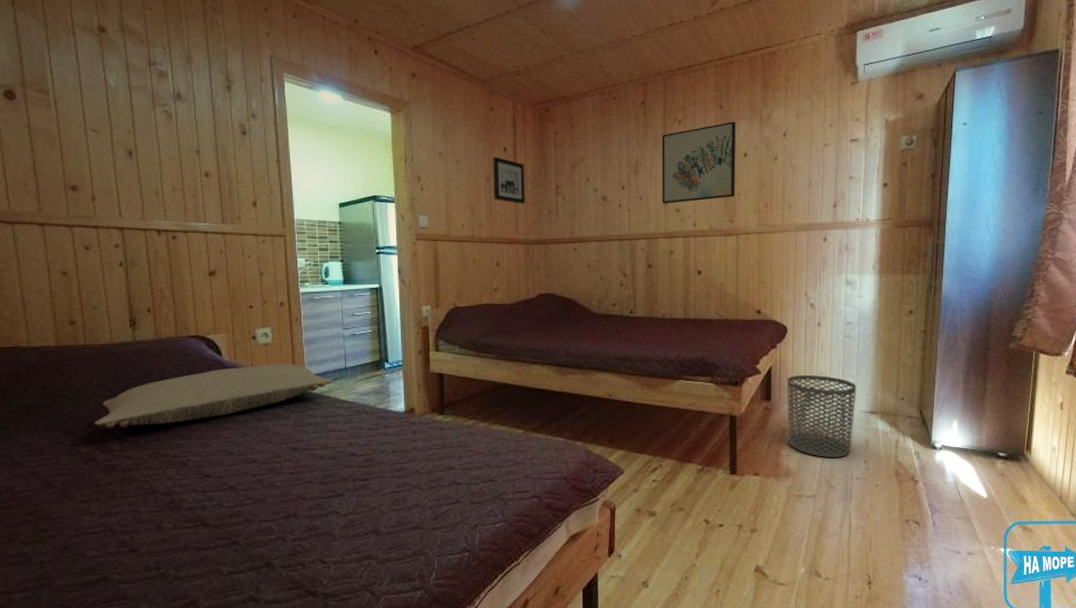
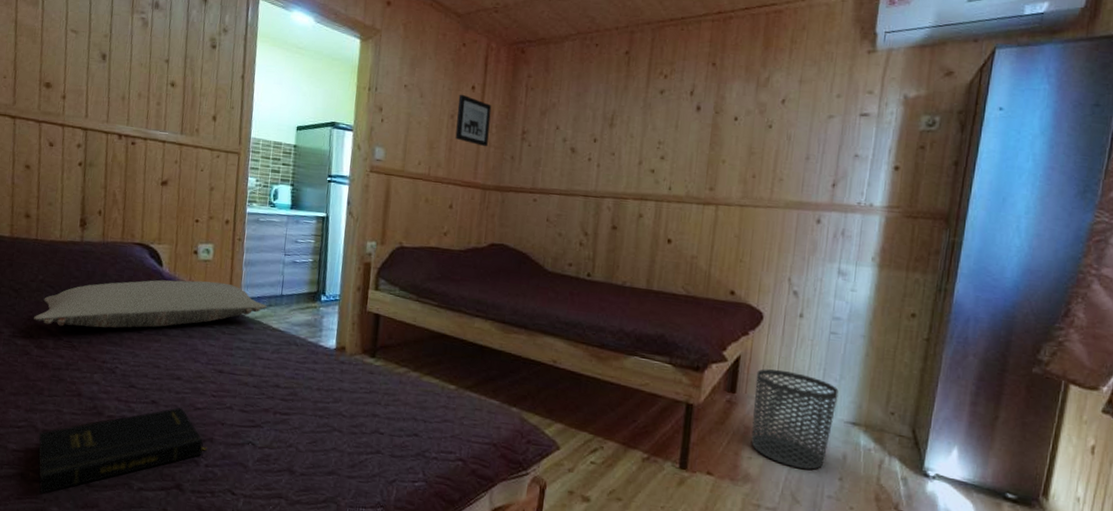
book: none [117,488,292,594] -> present [38,407,207,494]
wall art: present [661,122,736,204] -> none [636,81,729,164]

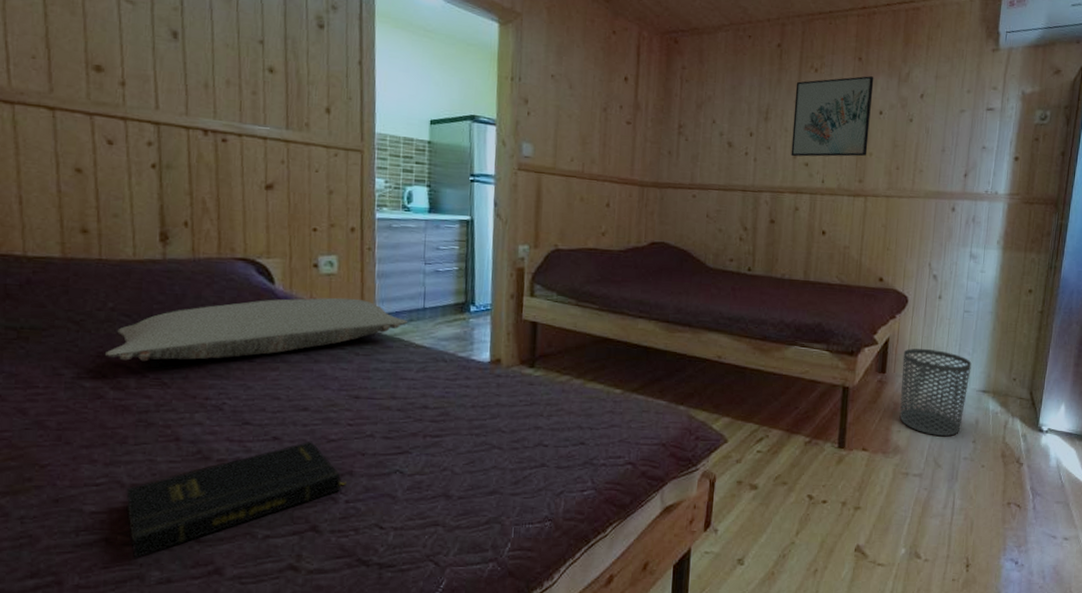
wall art: present [455,94,492,147] -> none [609,85,646,142]
wall art: none [636,81,729,164] -> present [791,76,874,157]

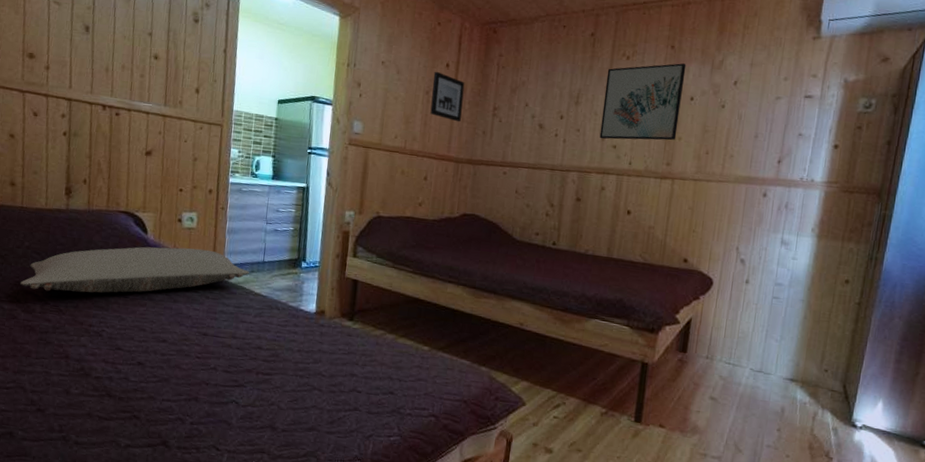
book: present [126,441,346,558] -> none [27,368,192,452]
wall art: none [609,85,646,142] -> present [430,71,465,122]
waste bin: present [899,348,972,436] -> none [699,330,779,422]

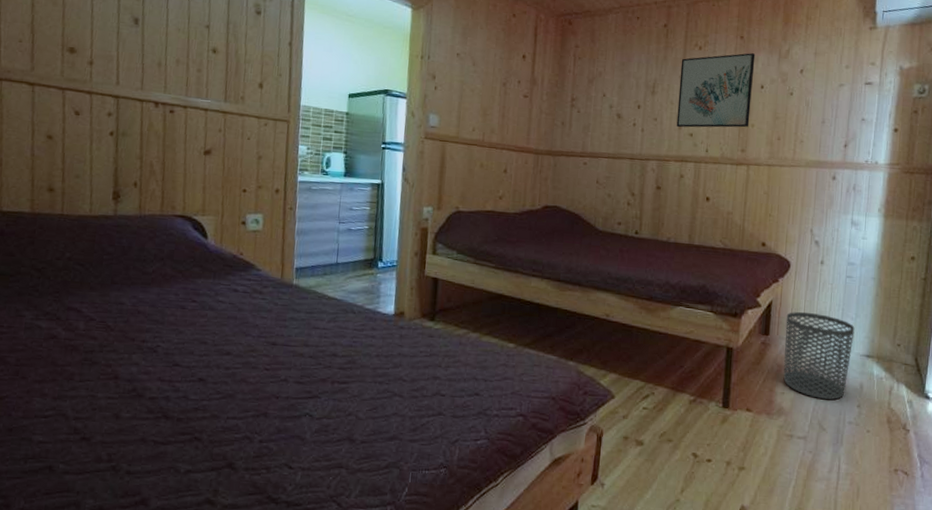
pillow: present [20,246,249,293] -> none [61,252,322,306]
wall art: present [430,71,465,122] -> none [508,62,542,114]
waste bin: none [699,330,779,422] -> present [783,311,855,400]

